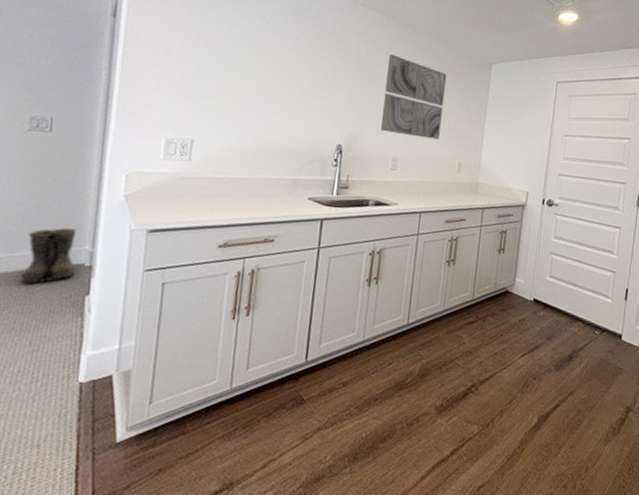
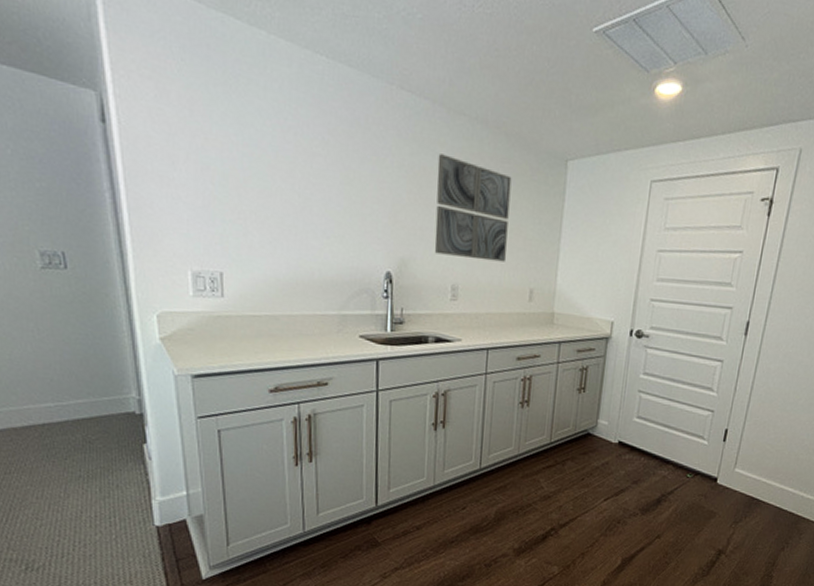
boots: present [20,227,77,285] -> none [71,374,127,434]

